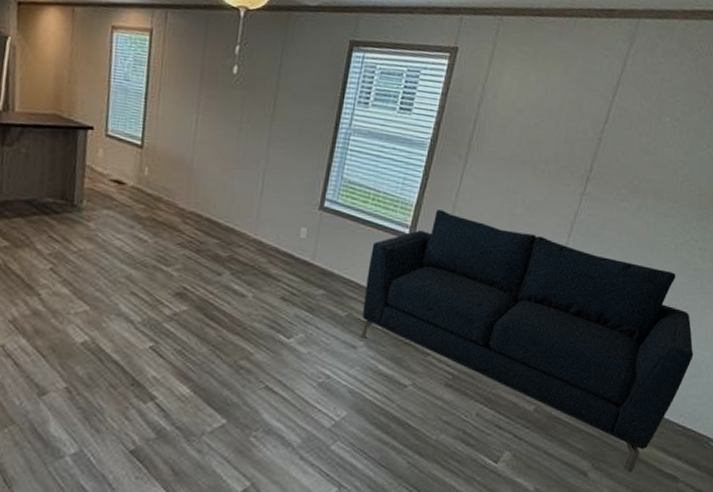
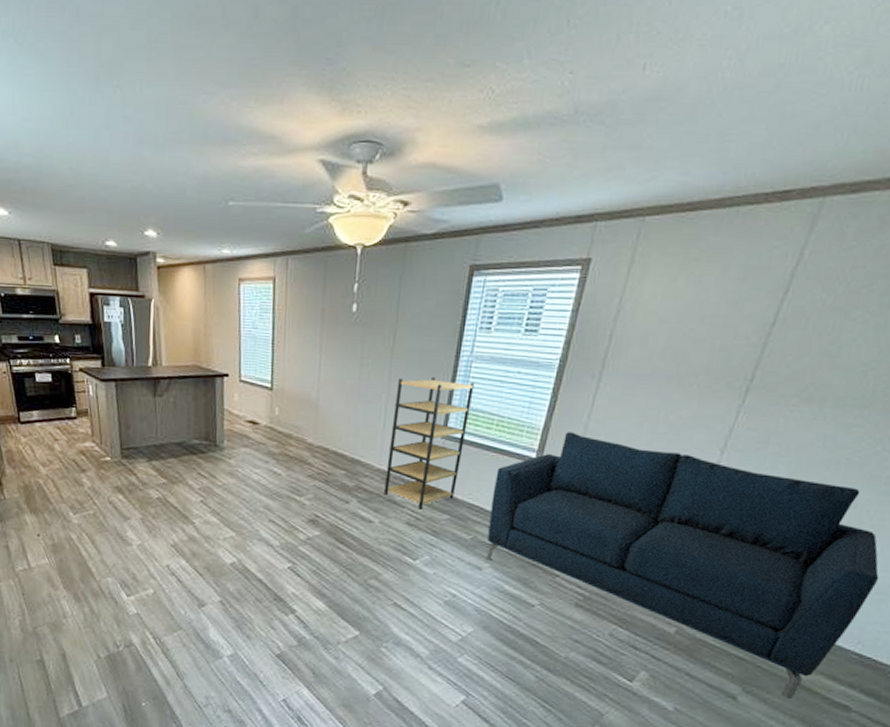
shelving unit: none [259,146,352,284] -> present [384,377,474,510]

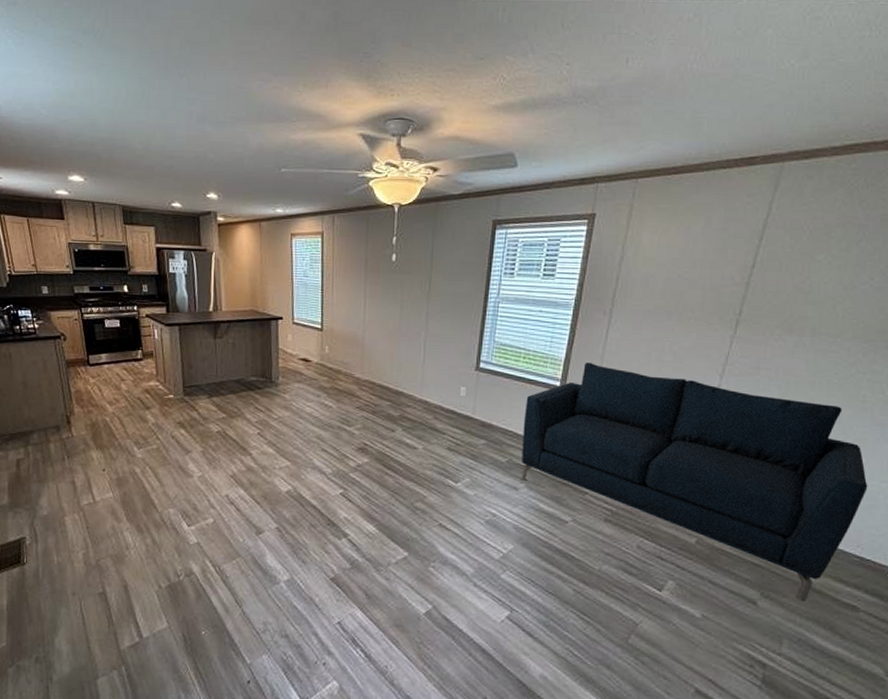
shelving unit: present [384,377,474,510] -> none [426,317,502,436]

